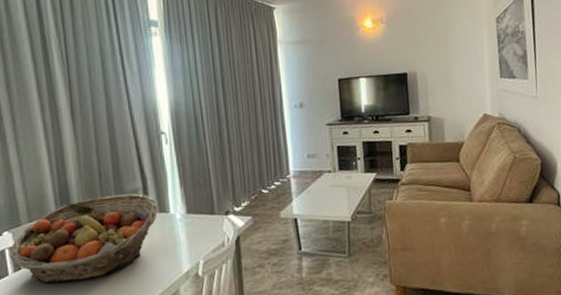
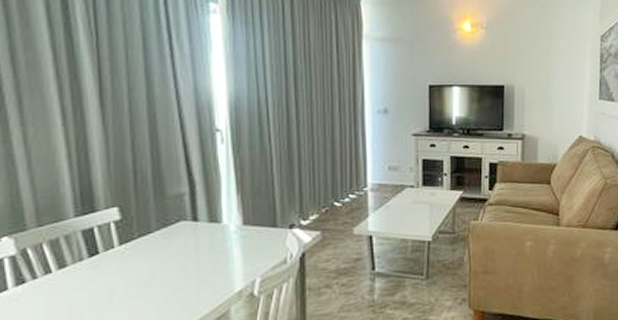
fruit basket: present [9,193,158,284] -> none [9,199,208,301]

